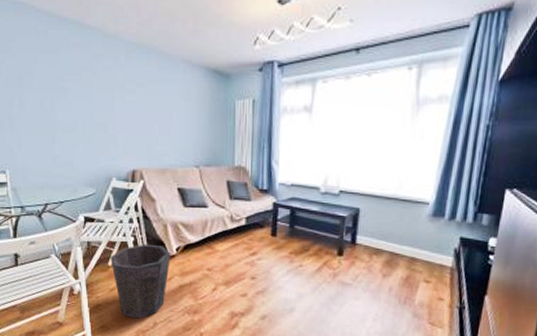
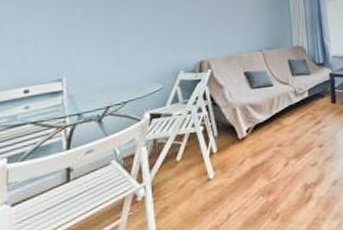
waste bin: present [111,244,172,319] -> none [179,130,242,215]

